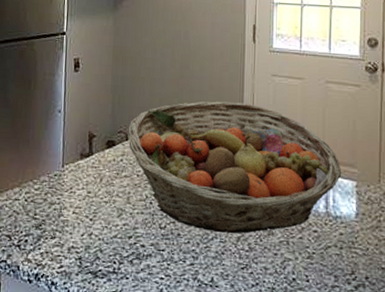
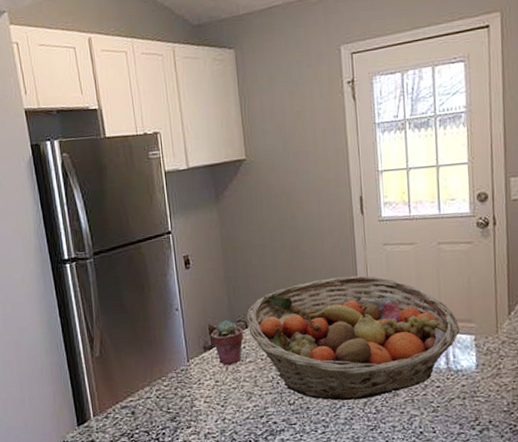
potted succulent: none [89,129,123,176] -> present [210,320,244,365]

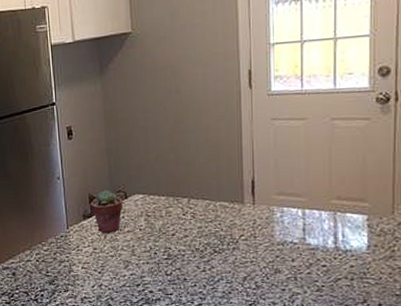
fruit basket: present [246,275,460,401] -> none [126,150,352,275]

